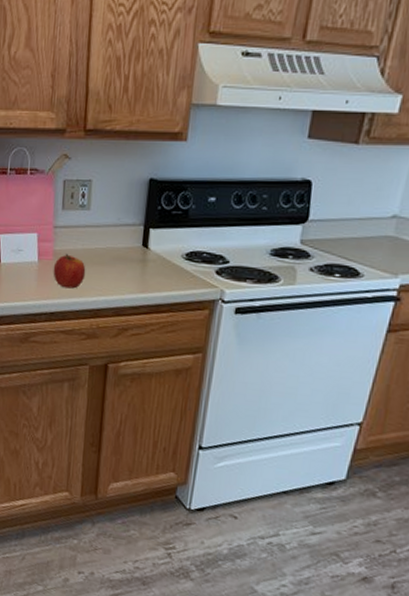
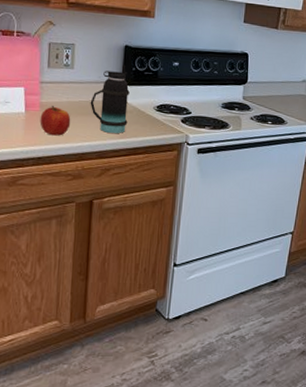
bottle: none [107,203,154,287] -> present [90,65,130,133]

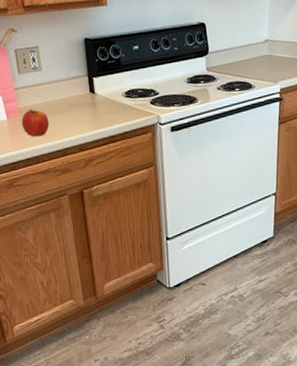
bottle: present [90,65,130,133] -> none [63,58,101,126]

